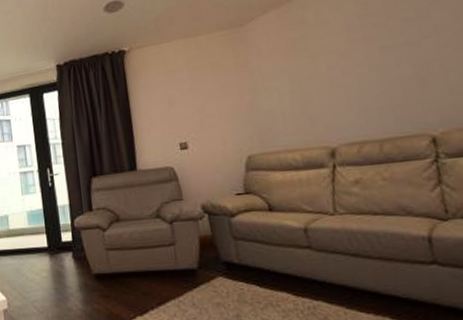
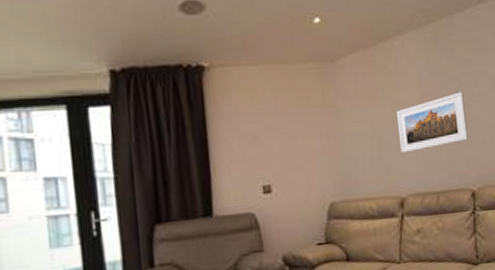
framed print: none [320,29,421,103] -> present [397,92,468,154]

